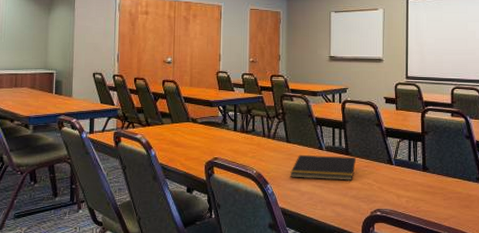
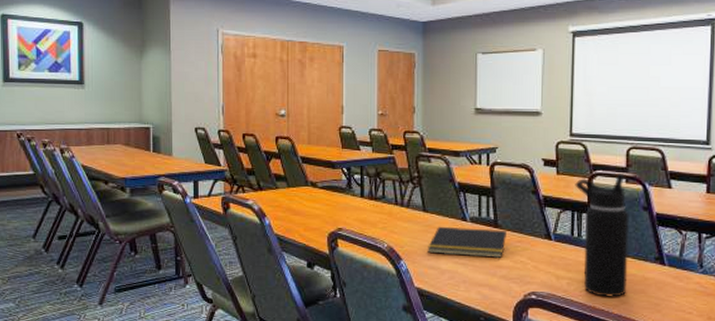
water bottle: none [411,109,456,212] -> present [575,174,630,297]

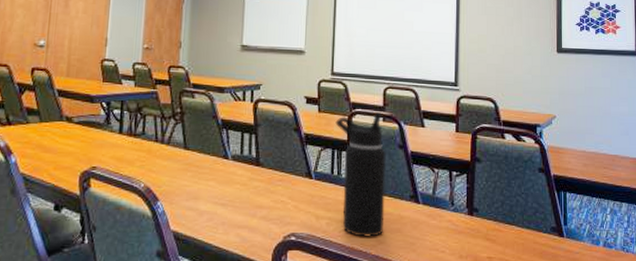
notepad: present [428,226,506,258] -> none [186,164,268,197]

